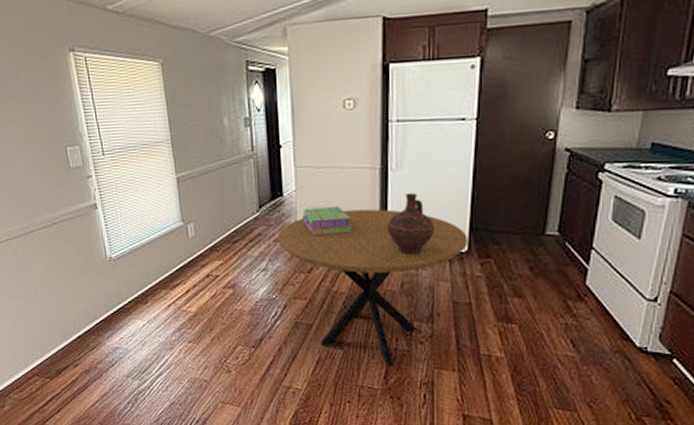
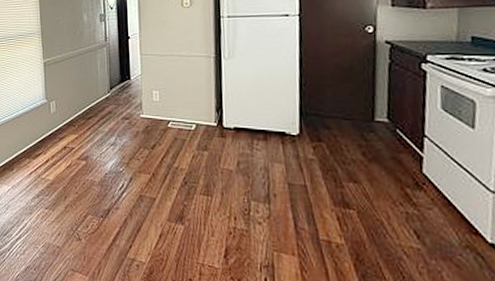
dining table: present [277,209,467,366] -> none [125,93,299,245]
stack of books: present [301,206,353,236] -> none [145,89,191,115]
ceramic jug: present [386,192,436,256] -> none [222,78,267,137]

